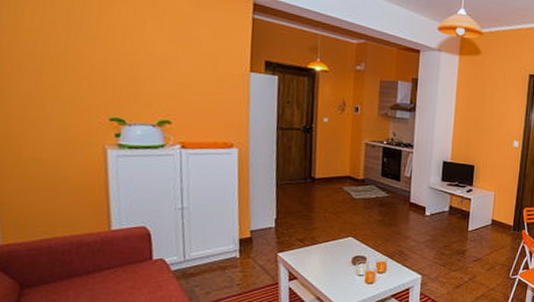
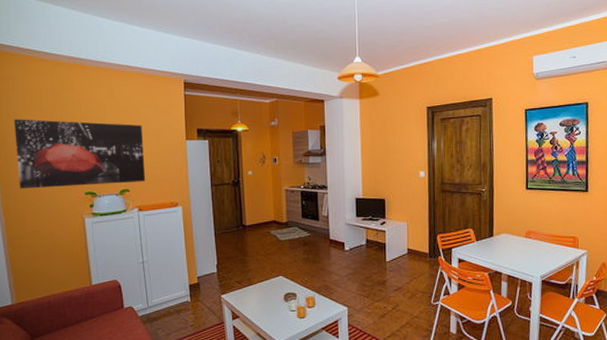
wall art: none [11,12,195,114] -> present [14,119,146,189]

